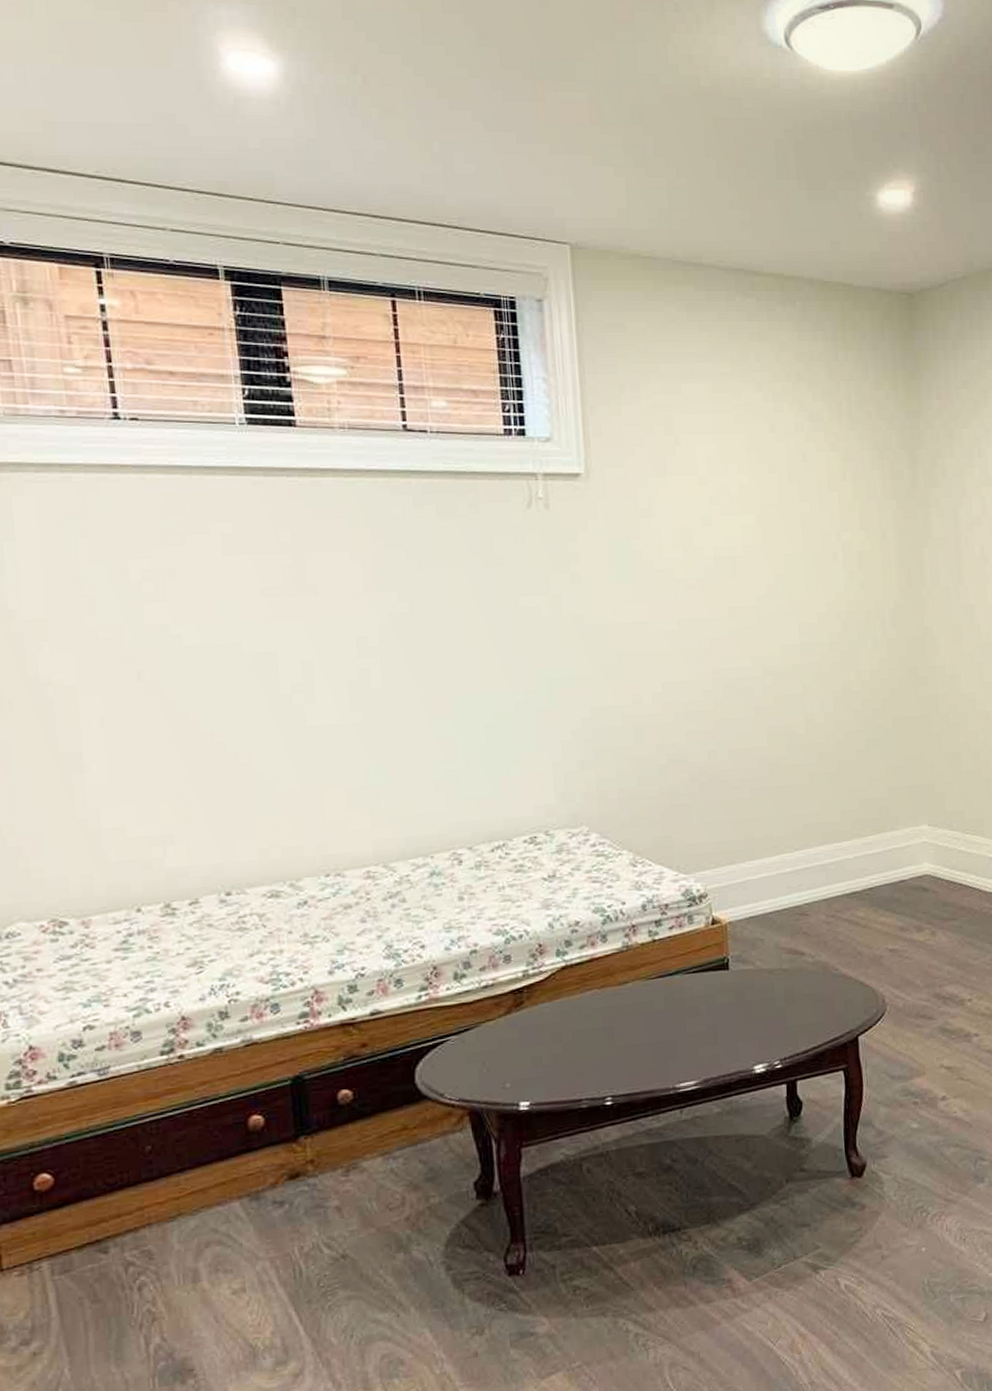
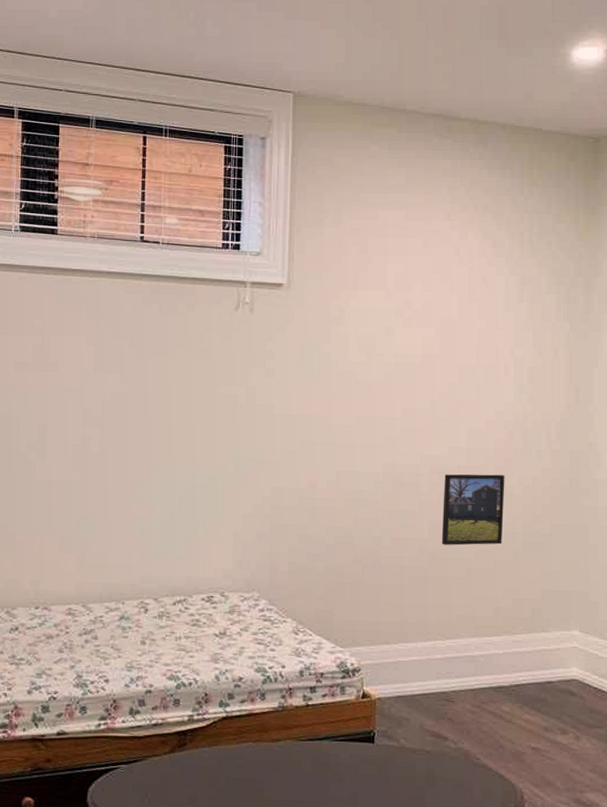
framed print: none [778,670,844,752] -> present [441,474,505,546]

